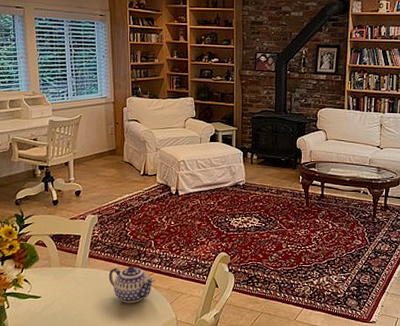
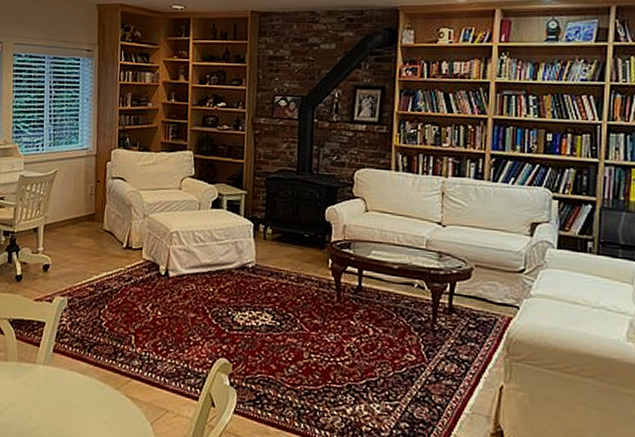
teapot: present [108,266,156,304] -> none [75,367,134,419]

